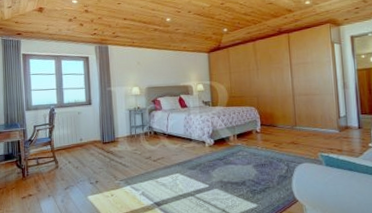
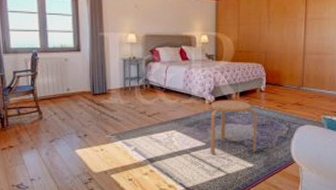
stool: none [210,142,258,196] -> present [210,100,257,154]

